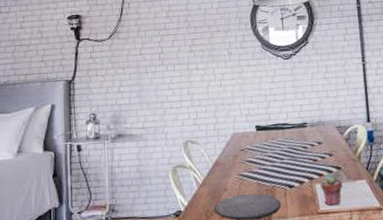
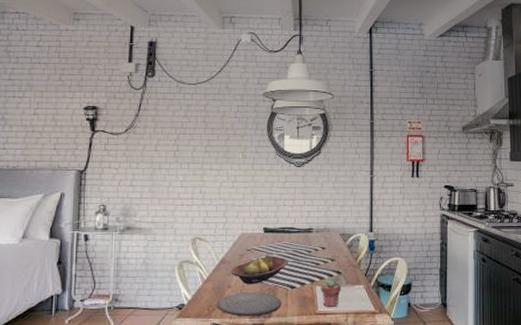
fruit bowl: none [226,153,284,187] -> present [231,254,288,285]

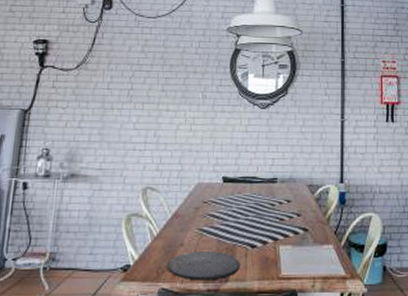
fruit bowl: present [231,254,288,285] -> none [184,207,249,243]
potted succulent: present [321,277,342,308] -> none [285,235,309,271]

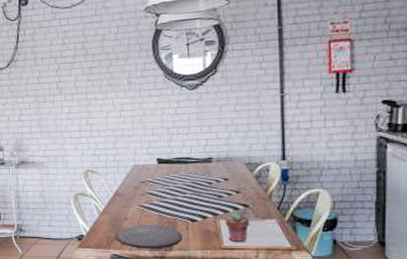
potted succulent: none [285,235,309,271] -> present [225,210,250,243]

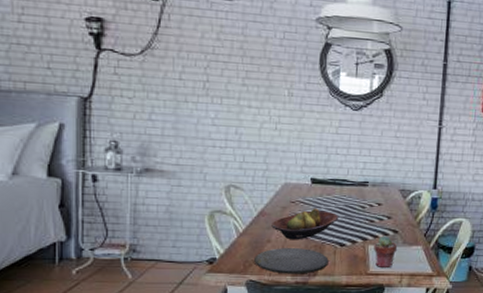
fruit bowl: none [126,186,186,217] -> present [271,208,338,240]

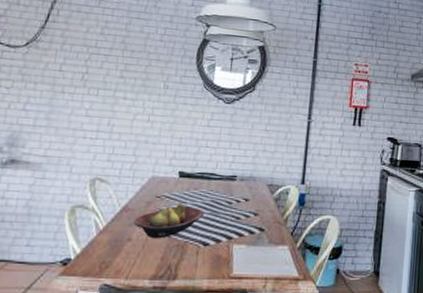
plate: present [254,248,329,274] -> none [111,247,191,278]
potted succulent: present [374,236,398,269] -> none [238,234,264,271]

